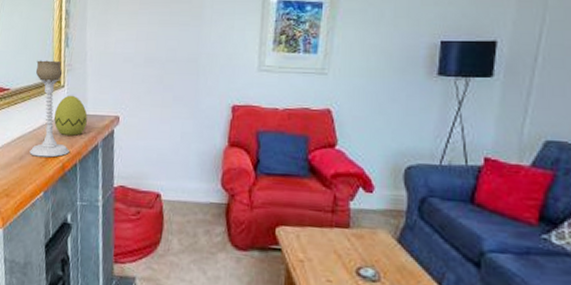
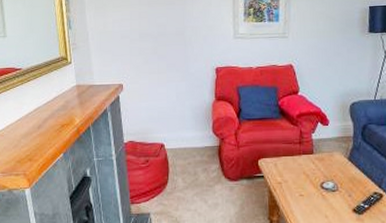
candle holder: present [29,60,70,158] -> none [43,41,82,124]
decorative egg: present [54,95,88,136] -> none [65,69,95,104]

